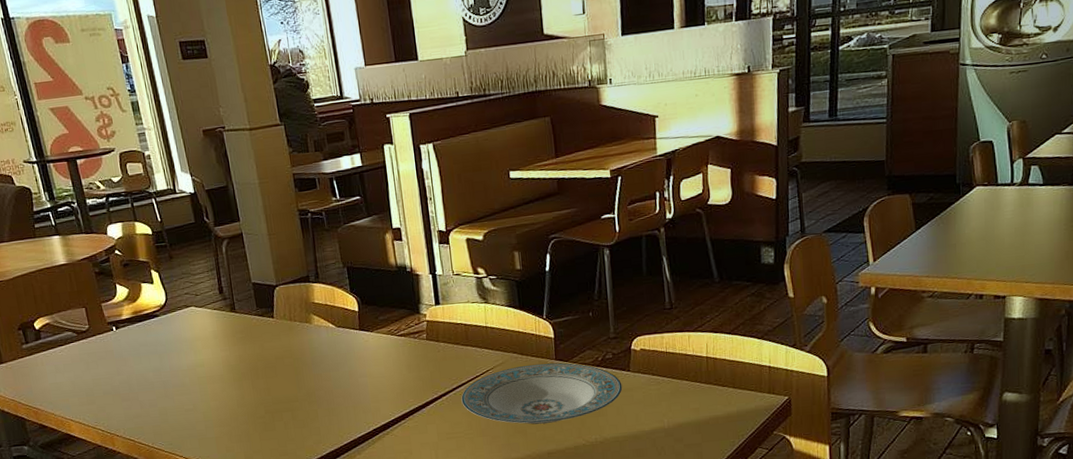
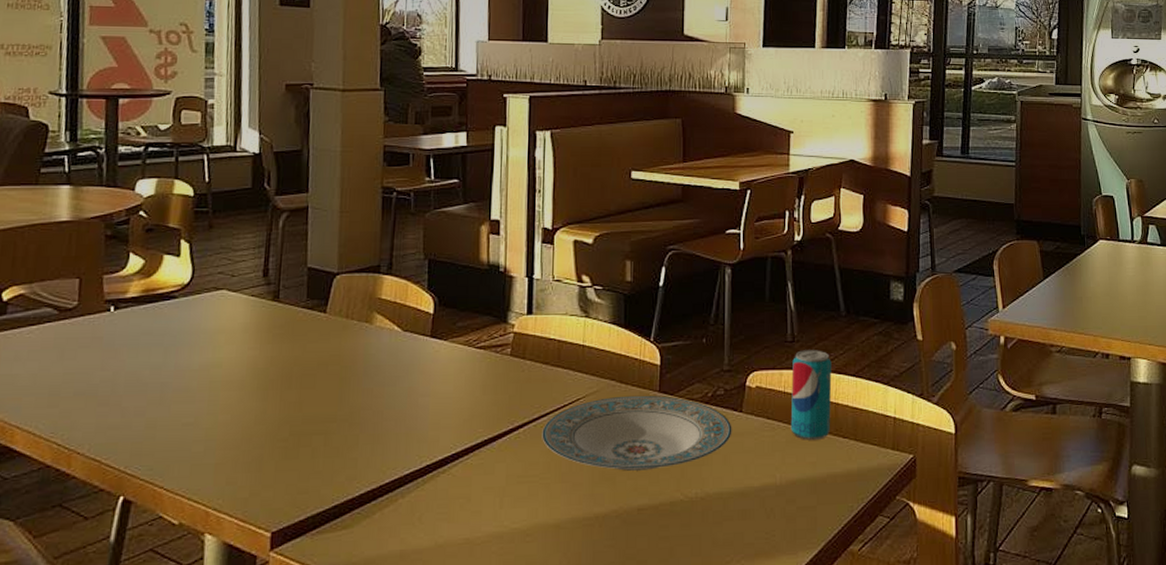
beverage can: none [672,314,711,391] -> present [790,350,832,440]

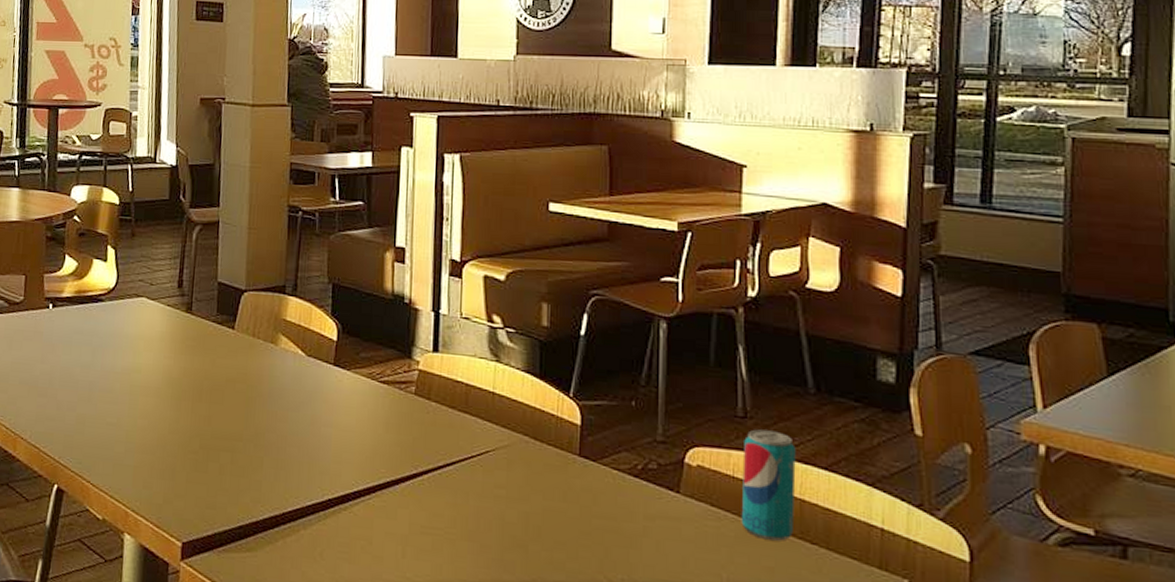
plate: present [542,395,732,471] -> none [447,454,667,544]

